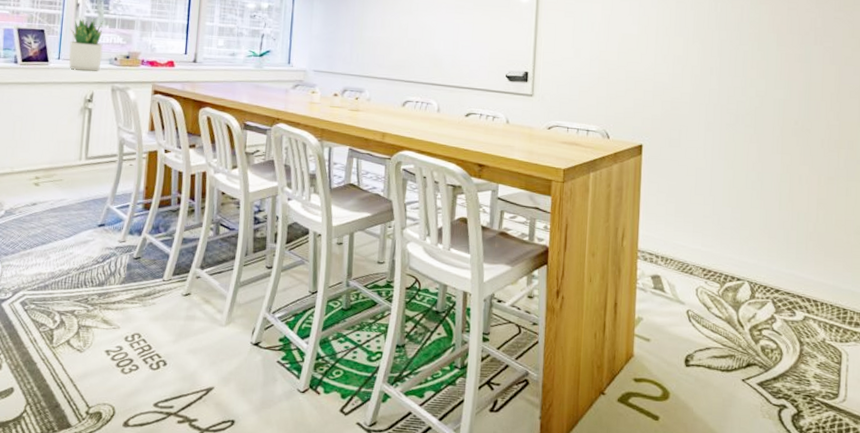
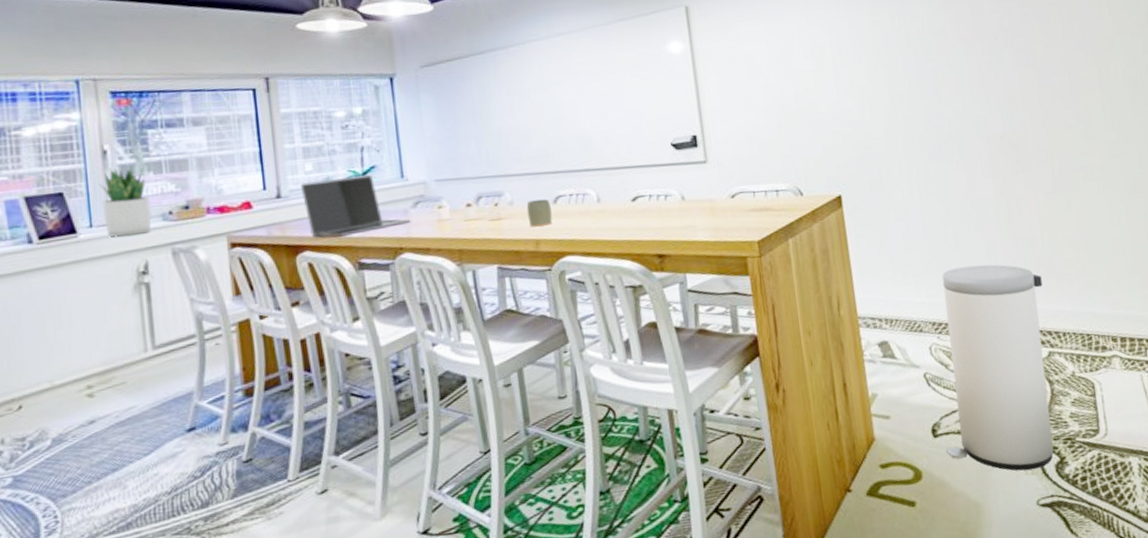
laptop: none [212,54,289,102] -> present [300,175,410,238]
mug: none [379,100,400,123] -> present [526,198,553,227]
pedal bin: none [695,226,810,415] -> present [942,264,1054,471]

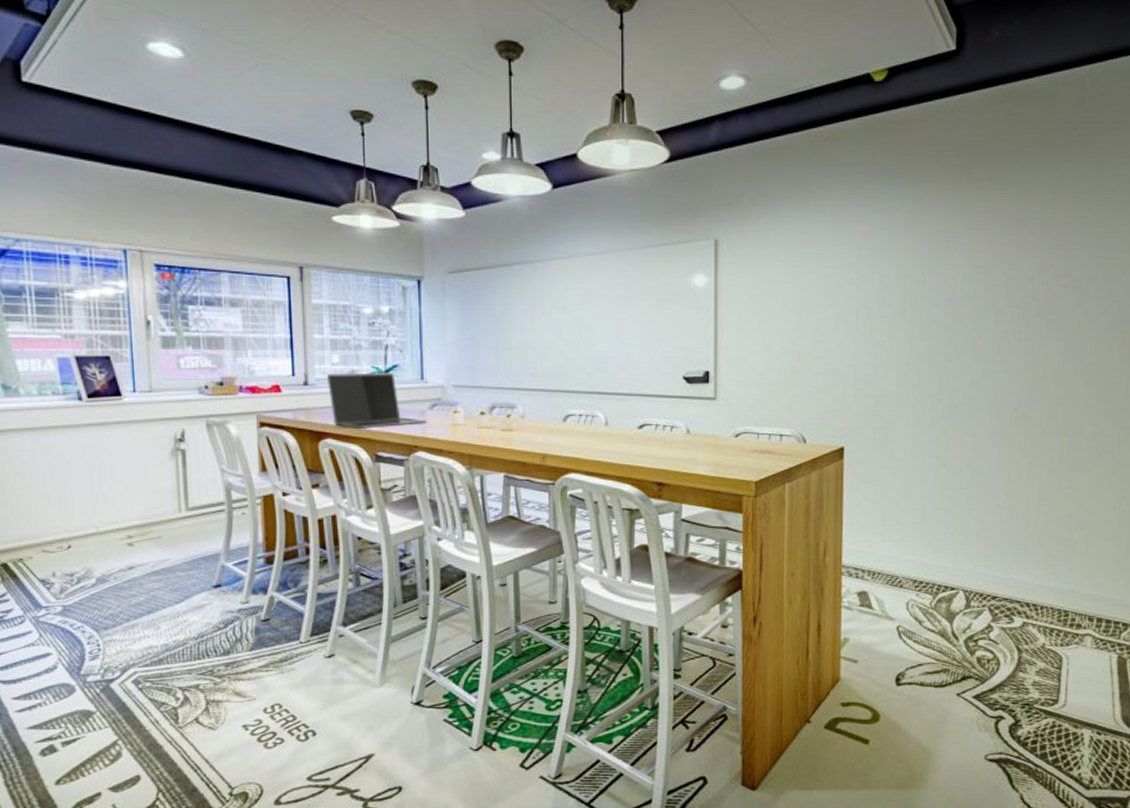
planter: present [99,165,152,238] -> none [143,338,189,404]
mug: present [526,198,553,227] -> none [537,416,561,442]
pedal bin: present [942,264,1054,471] -> none [907,531,1030,727]

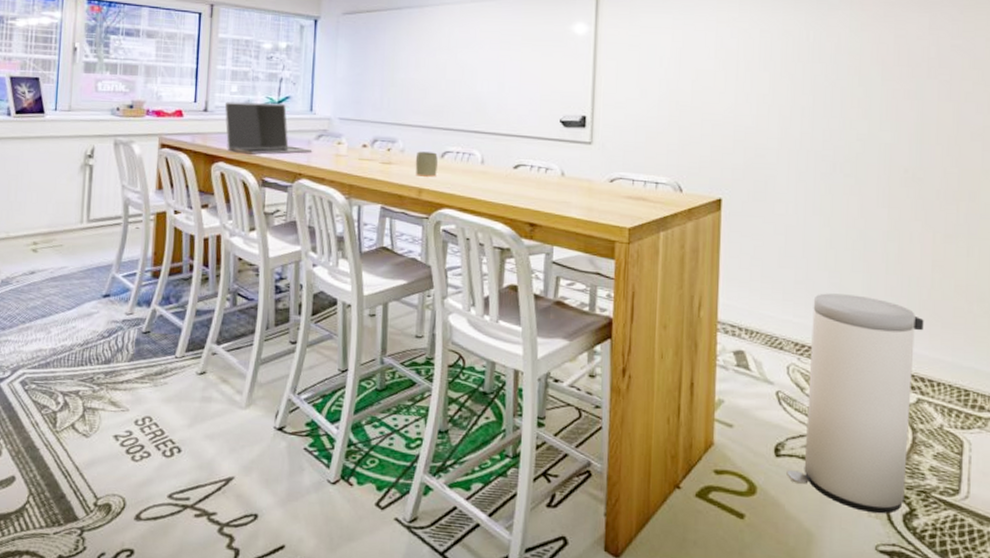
mug: none [537,416,561,442] -> present [415,151,439,177]
pedal bin: none [907,531,1030,727] -> present [786,293,924,513]

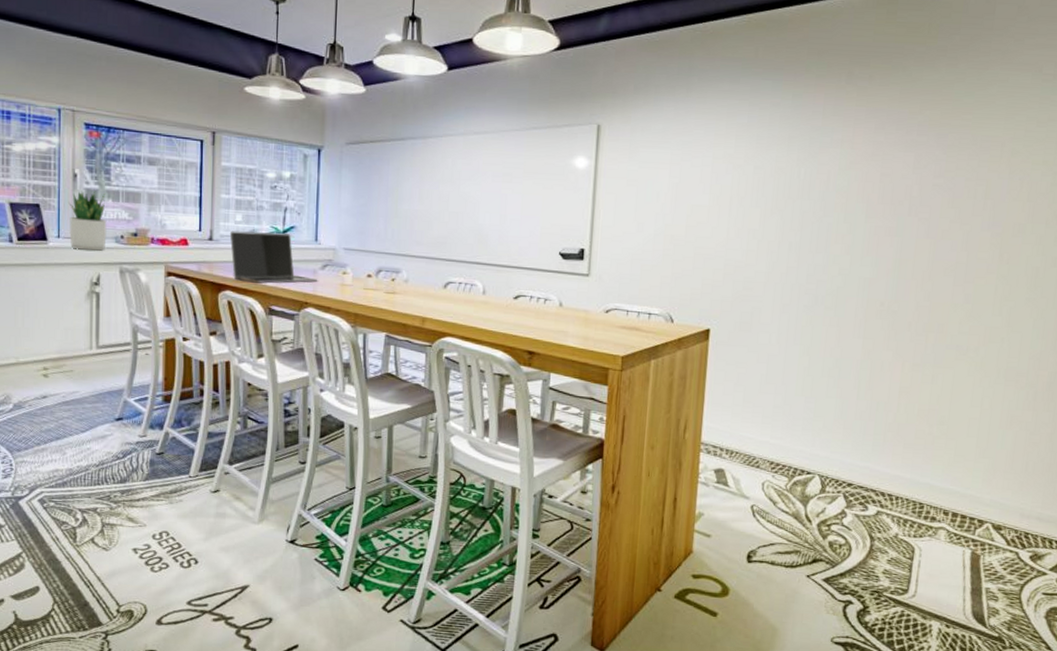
planter: none [66,63,104,123] -> present [68,190,107,251]
mug: present [415,151,439,177] -> none [418,281,442,307]
pedal bin: present [786,293,924,513] -> none [756,417,888,610]

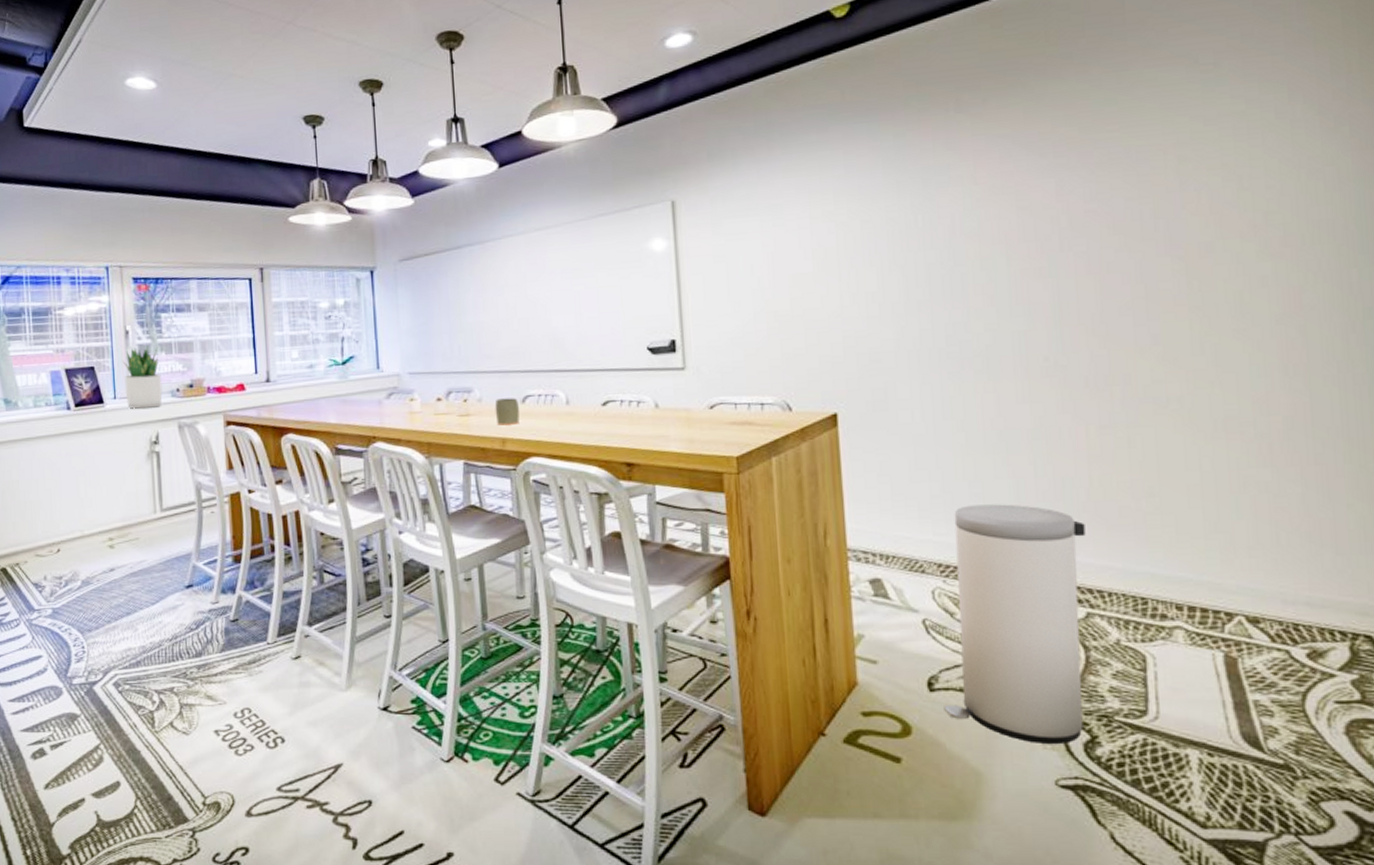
laptop: present [229,231,317,284] -> none [287,365,383,423]
mug: none [418,281,442,307] -> present [494,398,520,426]
pedal bin: none [756,417,888,610] -> present [944,504,1086,743]

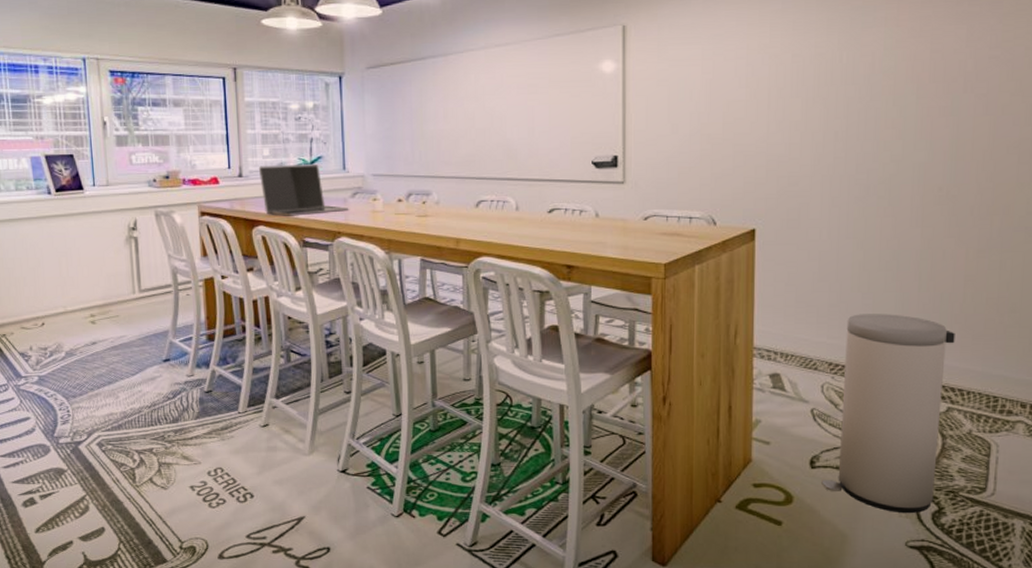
planter: present [122,345,163,409] -> none [100,137,140,196]
laptop: none [287,365,383,423] -> present [258,164,348,217]
mug: present [494,398,520,426] -> none [451,202,474,227]

